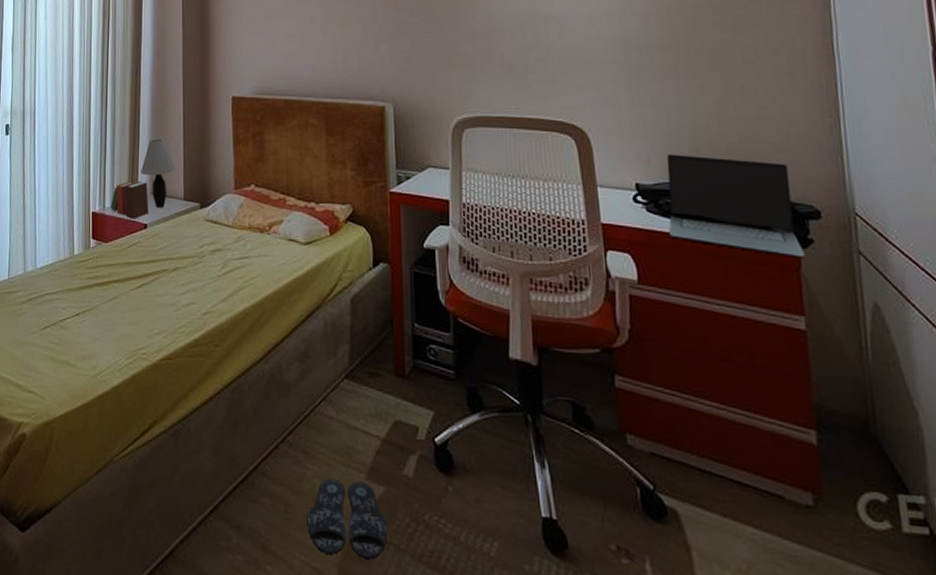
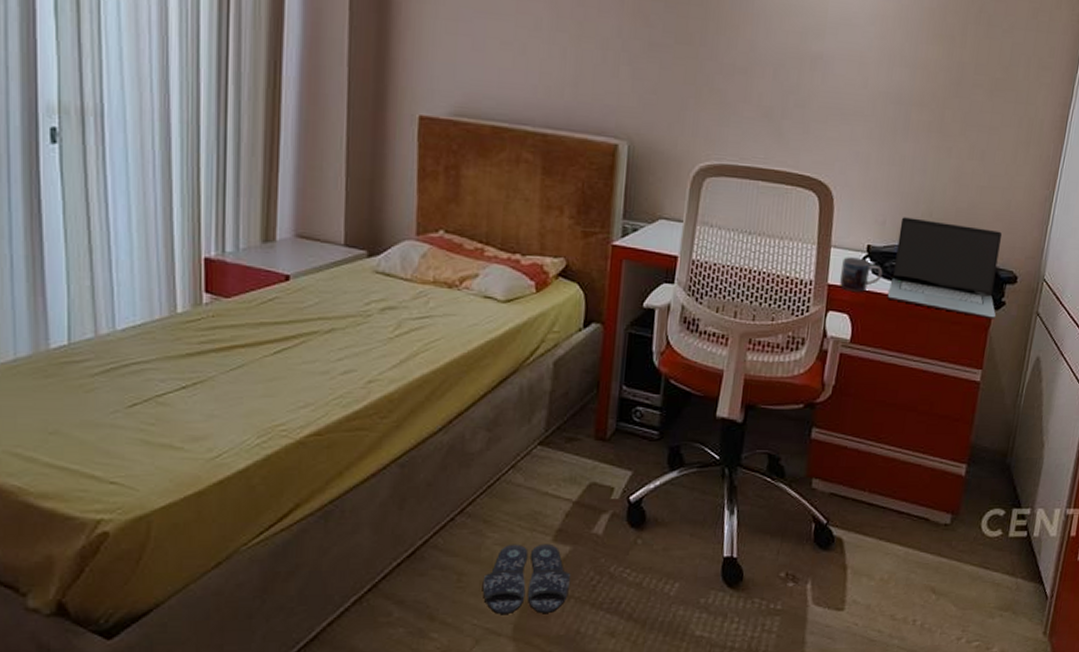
books: present [111,181,149,219] -> none [234,219,293,269]
table lamp: present [140,137,176,208] -> none [279,163,334,256]
mug: none [612,196,659,230] -> present [839,257,883,292]

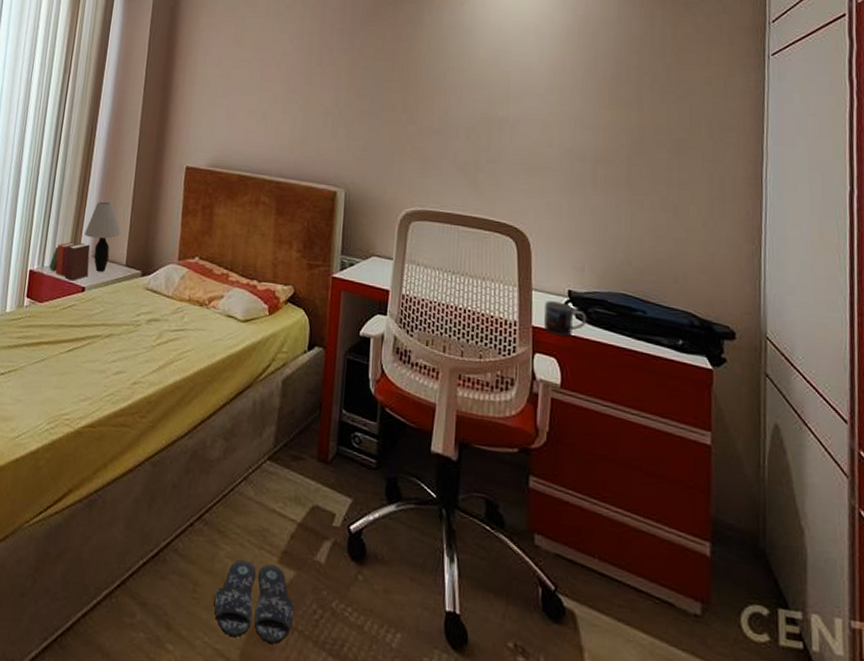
books: none [234,219,293,269] -> present [49,242,91,281]
table lamp: none [279,163,334,256] -> present [84,200,121,273]
laptop: present [887,217,1002,320] -> none [594,265,718,377]

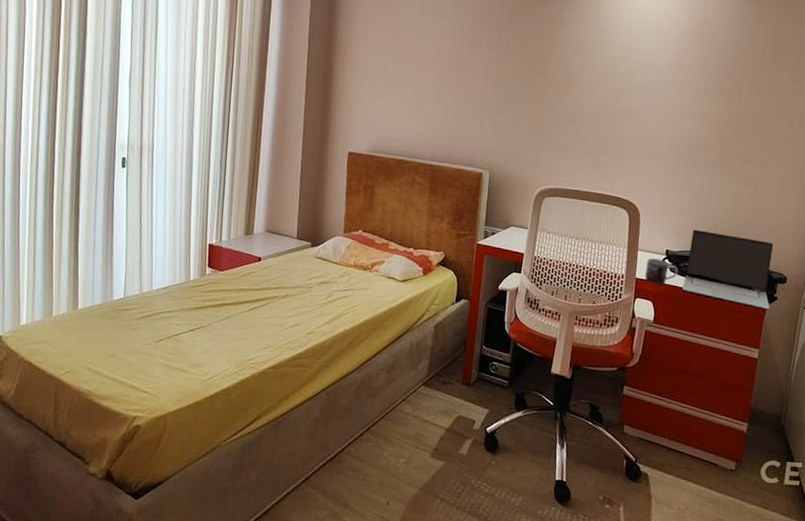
books: present [49,242,91,281] -> none [227,219,264,253]
table lamp: present [84,200,121,273] -> none [257,182,291,245]
slippers: present [214,559,295,645] -> none [381,456,444,511]
laptop: none [594,265,718,377] -> present [682,230,773,311]

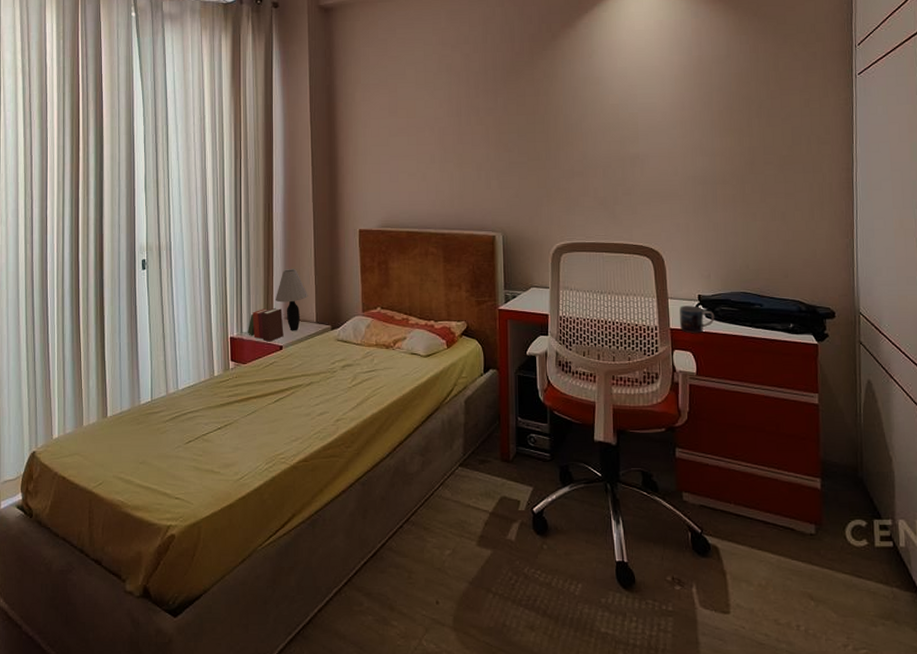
books: none [227,219,264,253] -> present [248,307,284,342]
table lamp: none [257,182,291,245] -> present [275,268,308,331]
laptop: present [682,230,773,311] -> none [722,270,822,350]

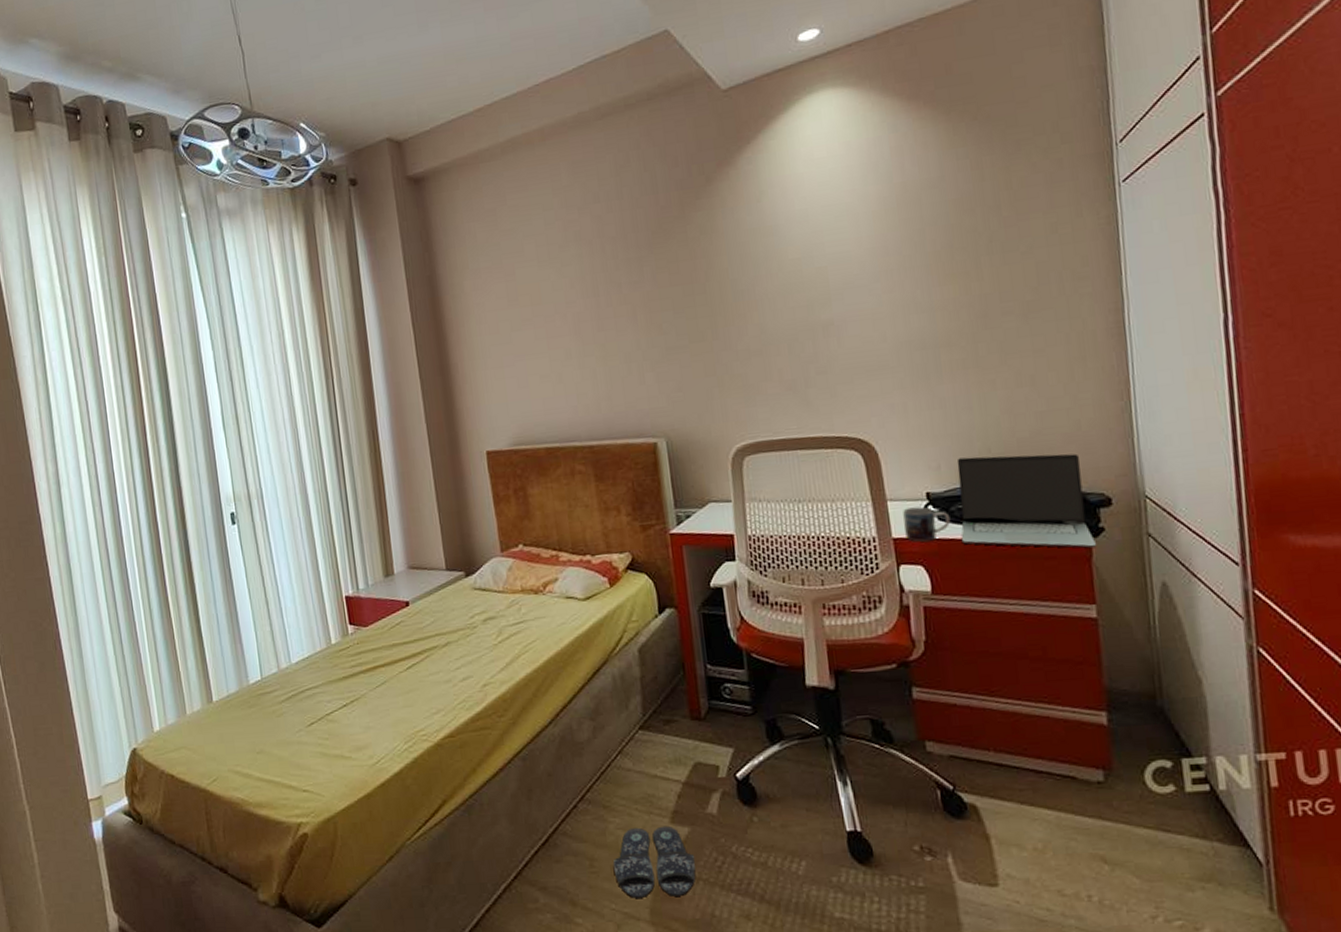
books: present [248,307,284,342] -> none [365,556,409,598]
table lamp: present [275,268,308,331] -> none [393,506,433,583]
slippers: none [427,547,494,608] -> present [612,825,696,899]
laptop: none [722,270,822,350] -> present [957,453,1097,549]

